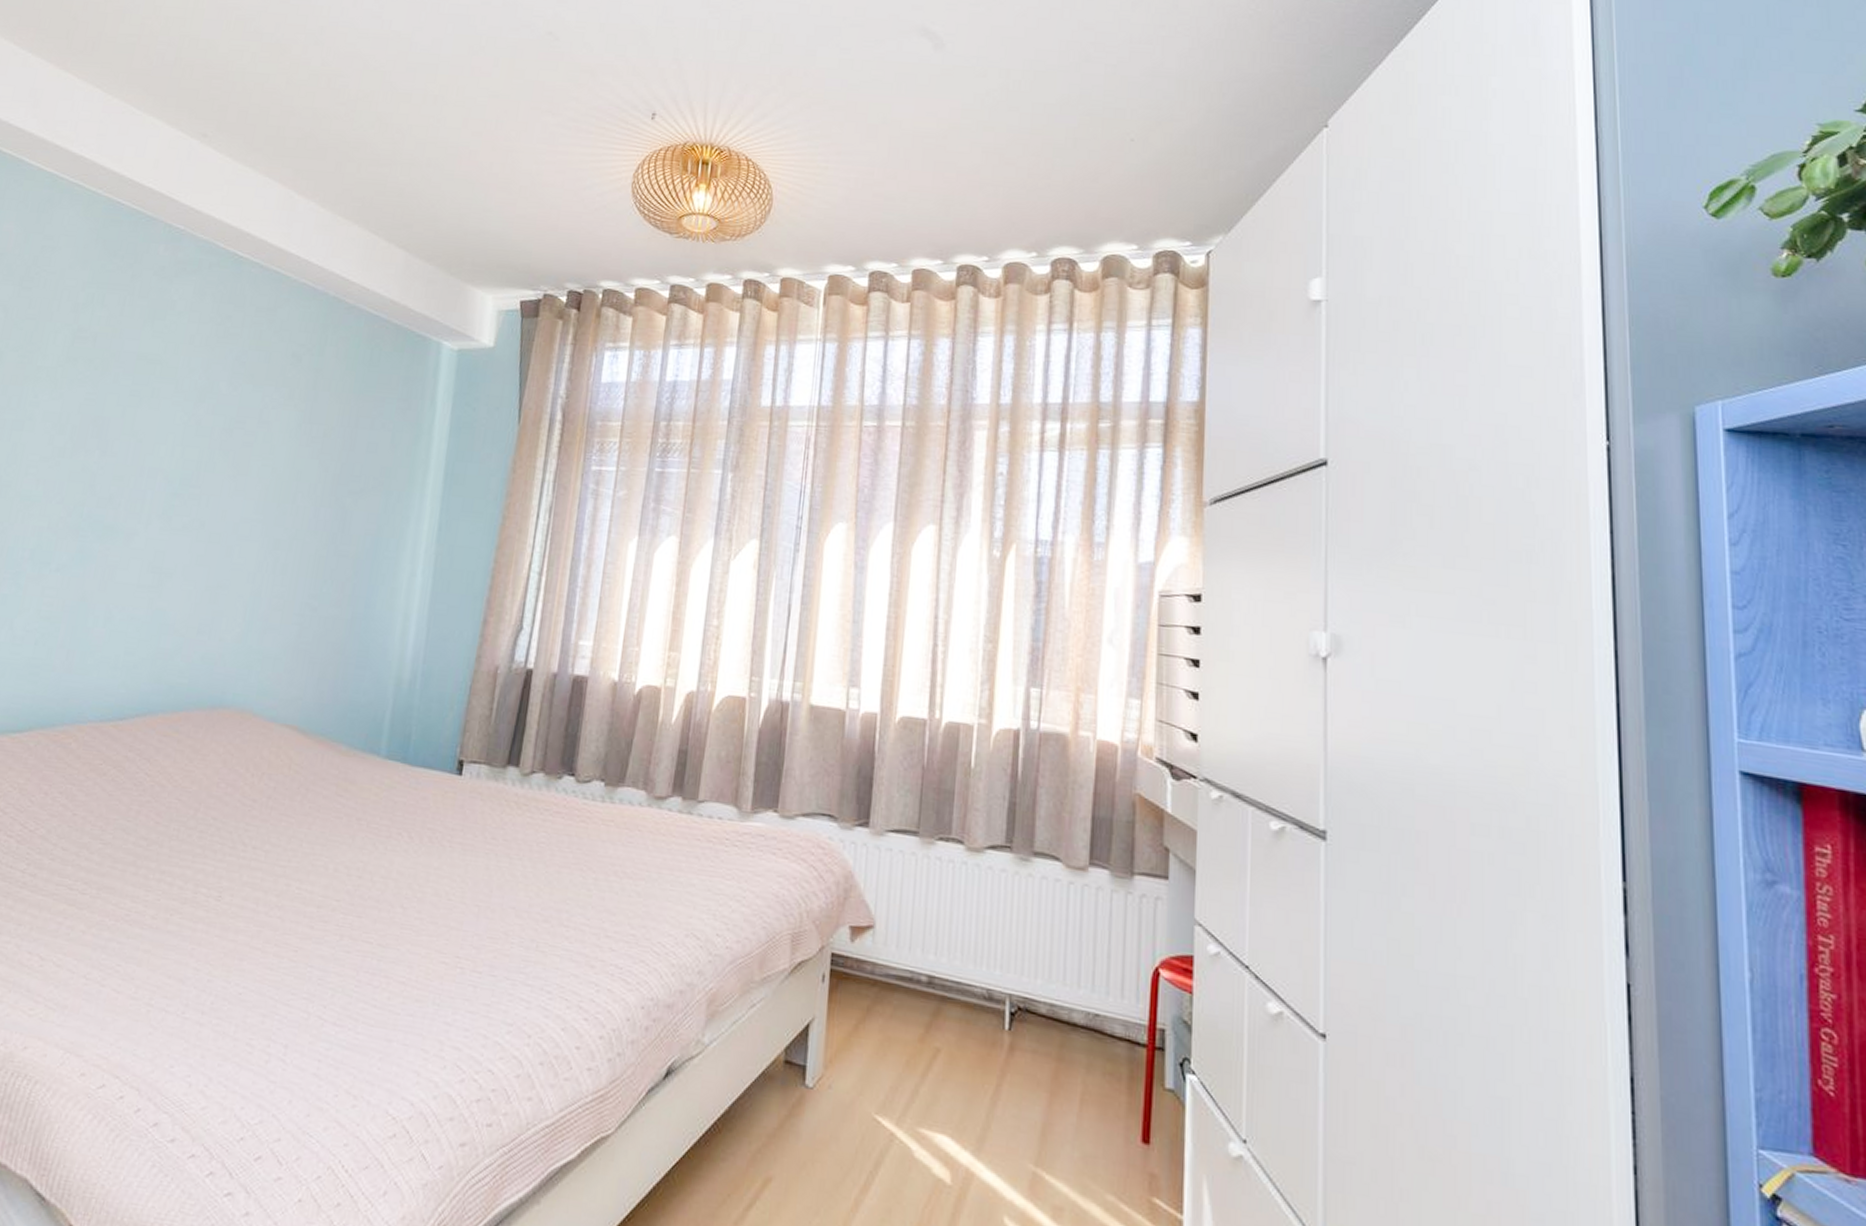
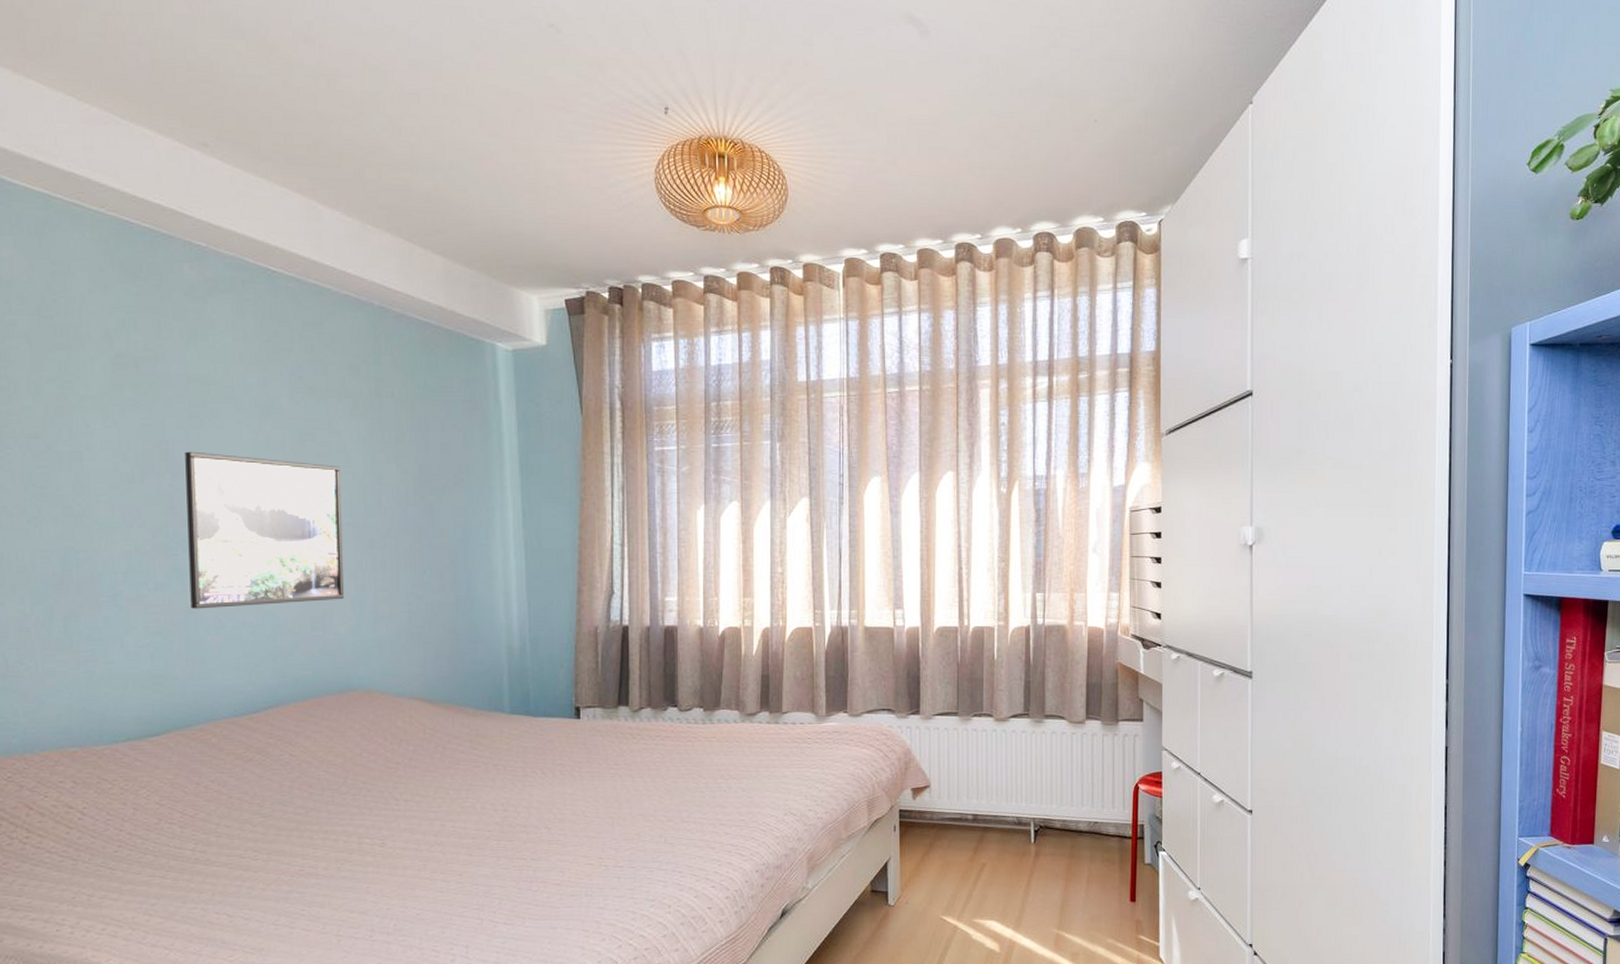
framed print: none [85,429,262,603] -> present [185,451,344,609]

